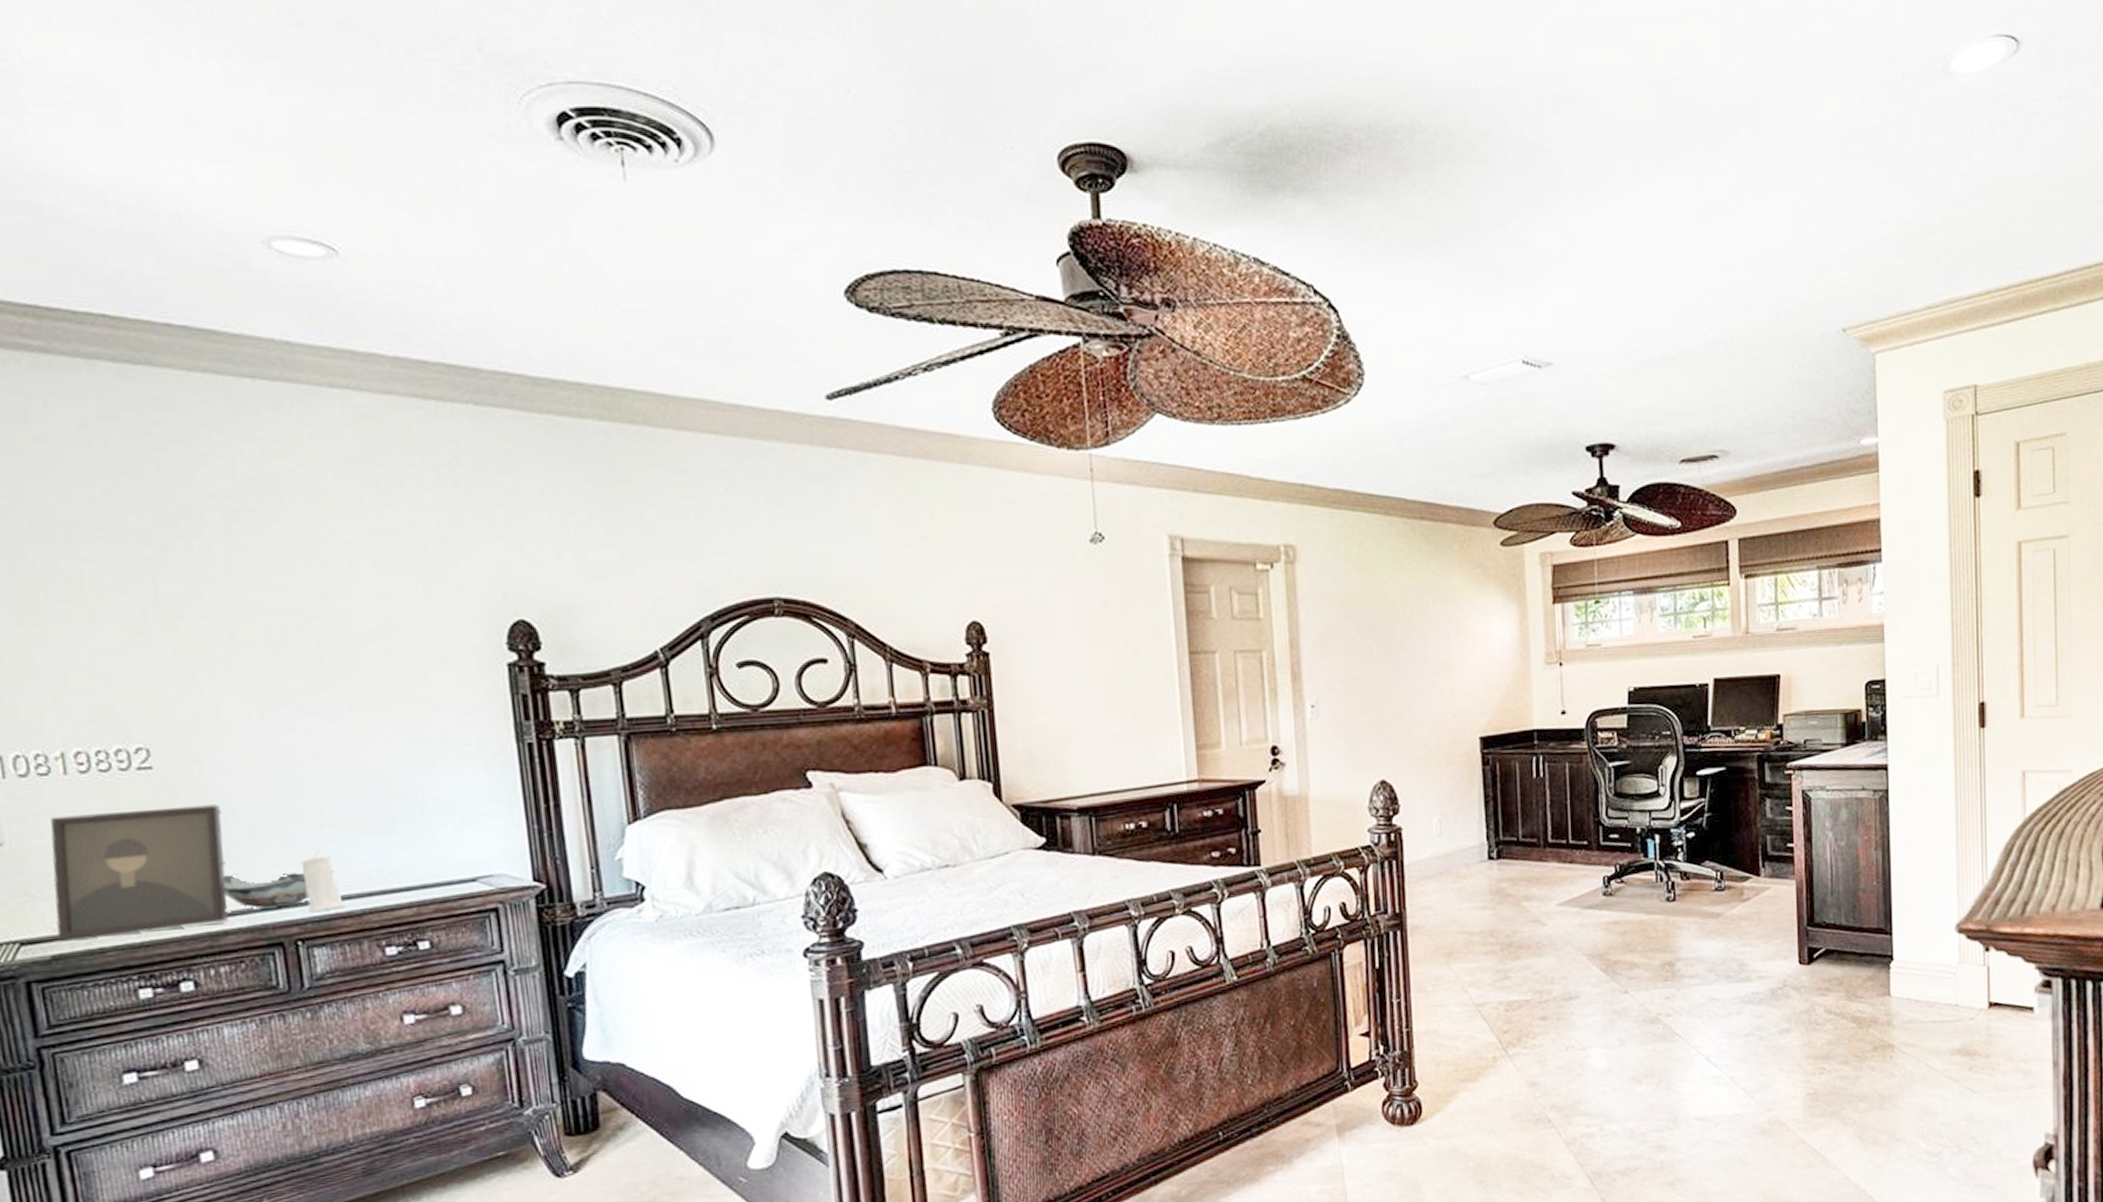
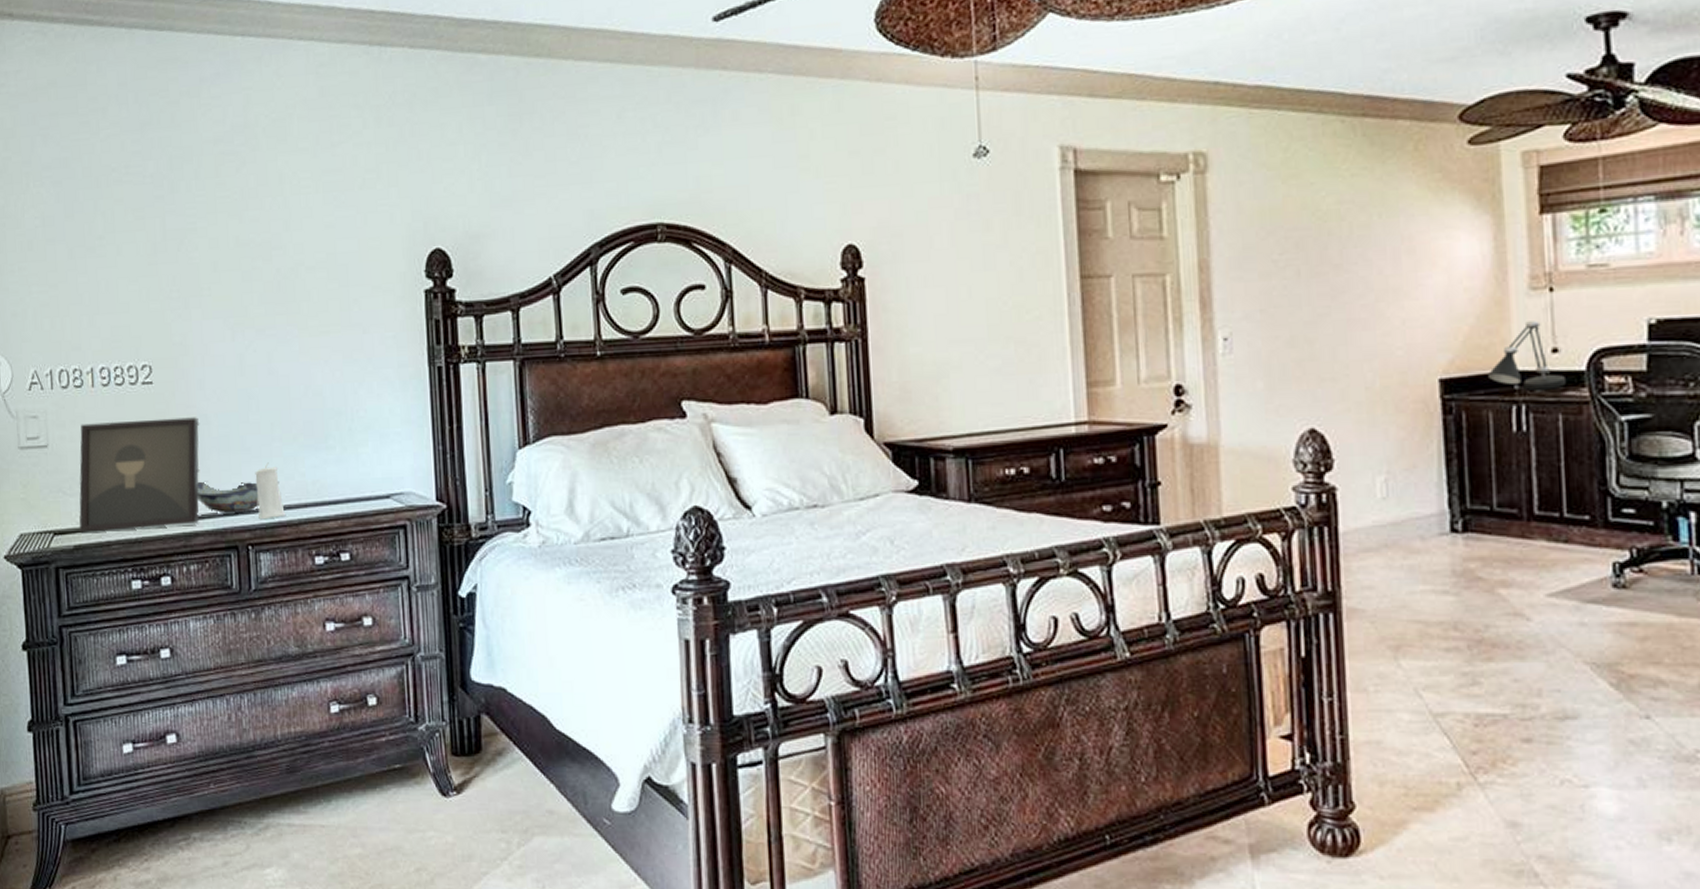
desk lamp: none [1516,689,1572,745] -> present [1488,321,1567,390]

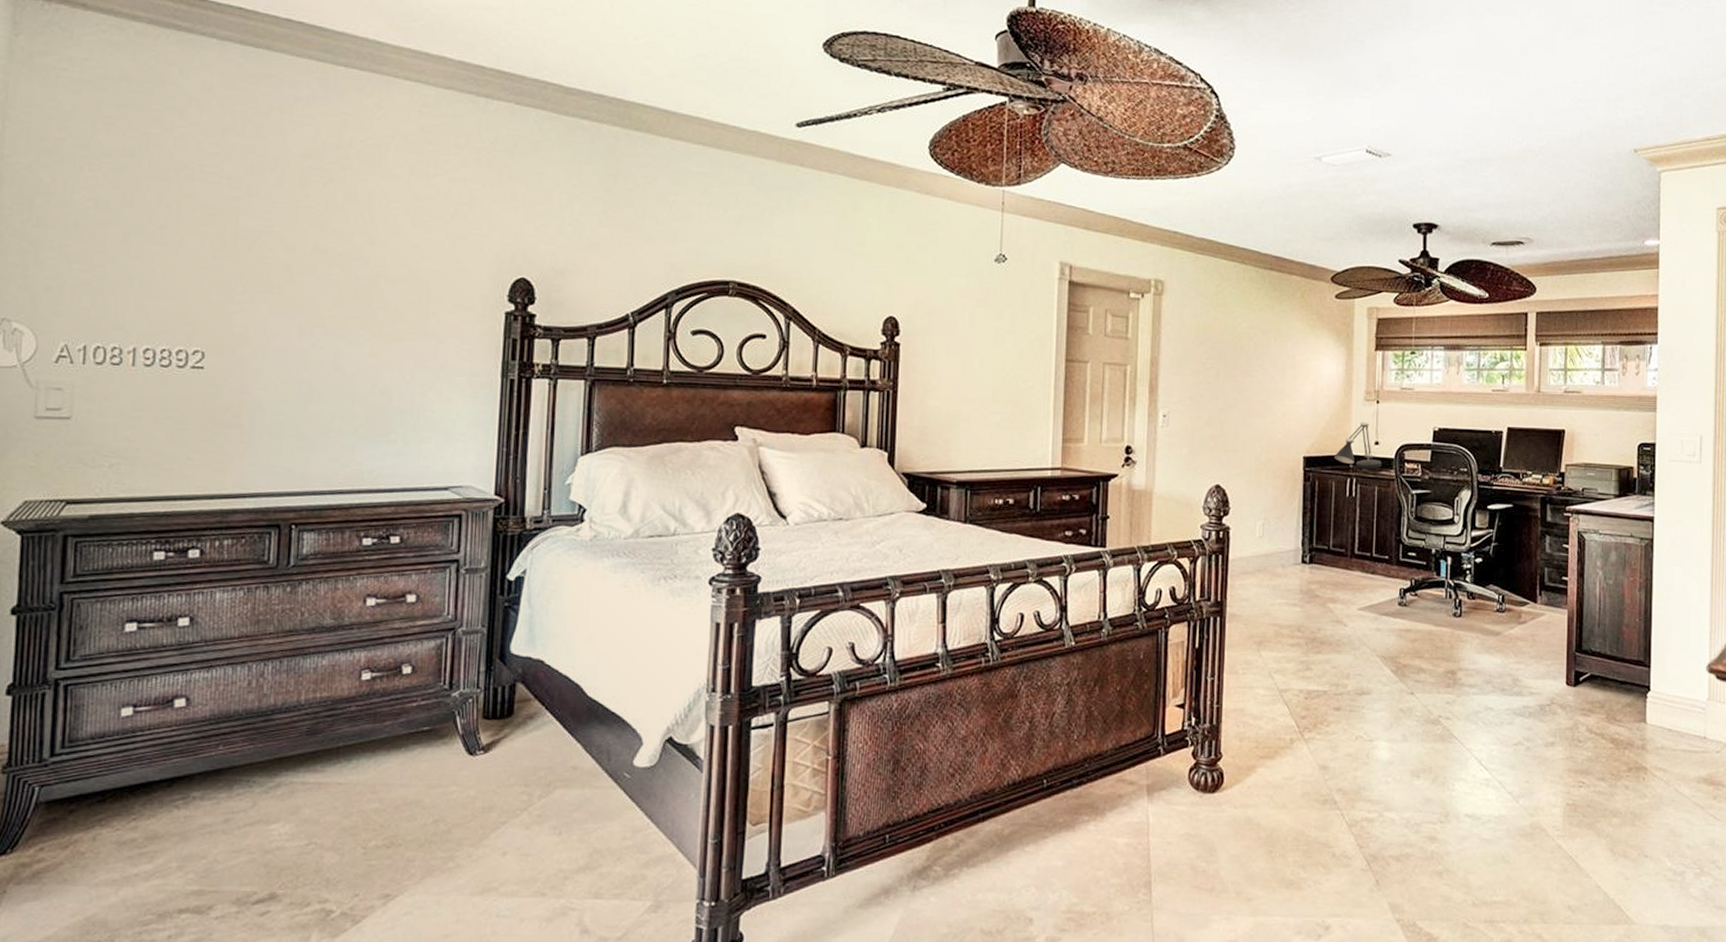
picture frame: present [79,417,200,532] -> none [97,400,253,504]
decorative bowl: present [197,481,279,514] -> none [240,463,333,495]
candle: present [255,462,286,520] -> none [306,450,337,502]

